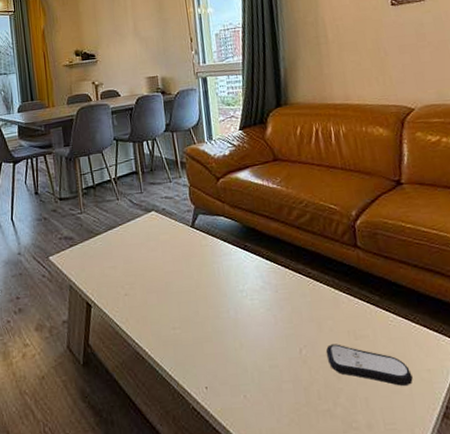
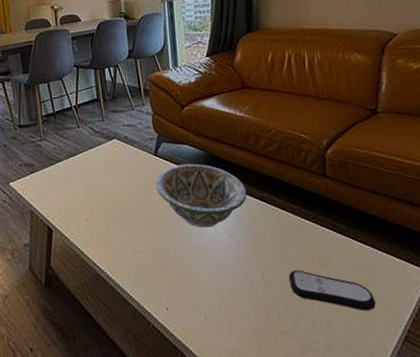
decorative bowl: none [193,235,282,302] -> present [155,163,247,228]

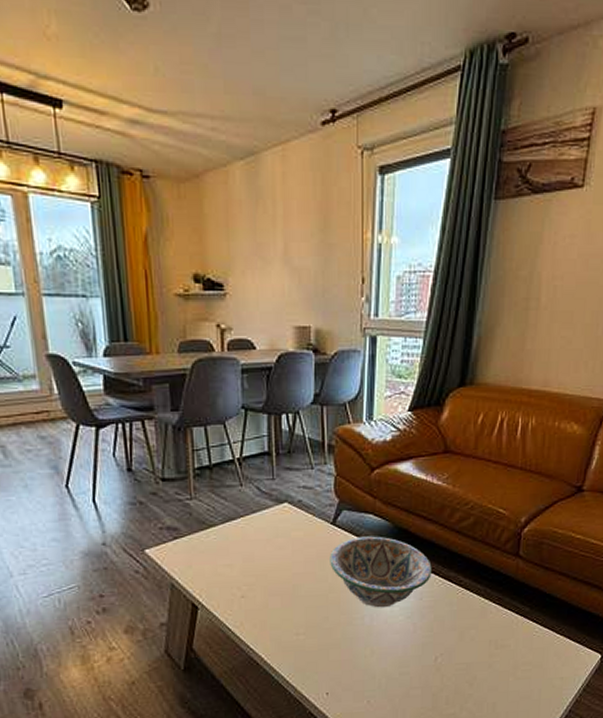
remote control: present [289,270,376,312] -> none [463,653,545,693]

